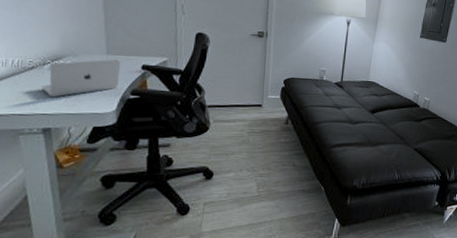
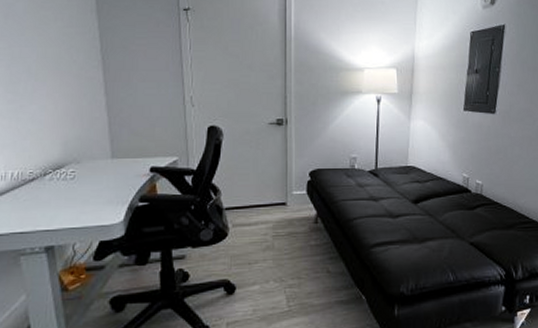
laptop: present [40,59,121,98] -> none [42,163,128,211]

